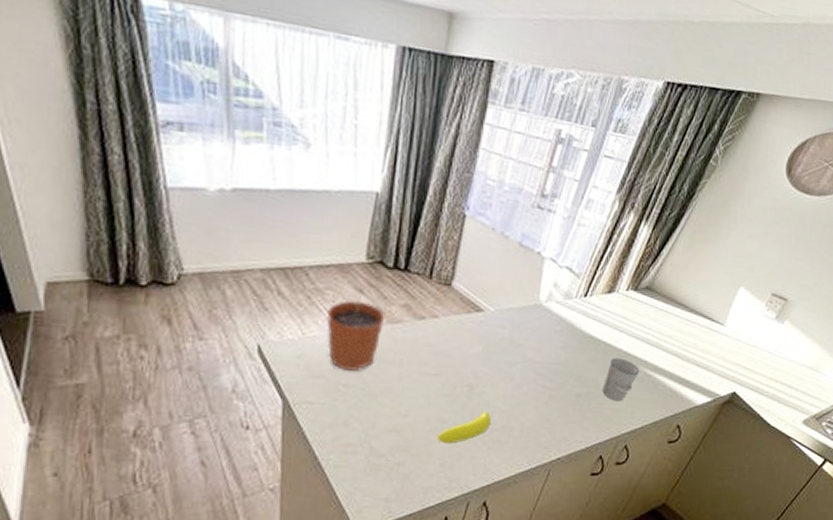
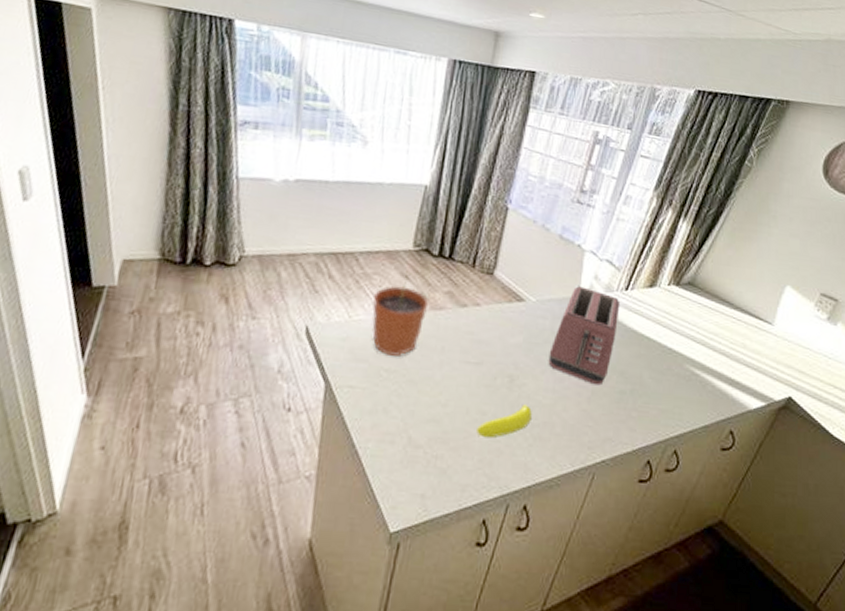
toaster: none [507,294,579,390] -> present [548,286,621,386]
cup: present [602,357,640,402] -> none [648,354,686,402]

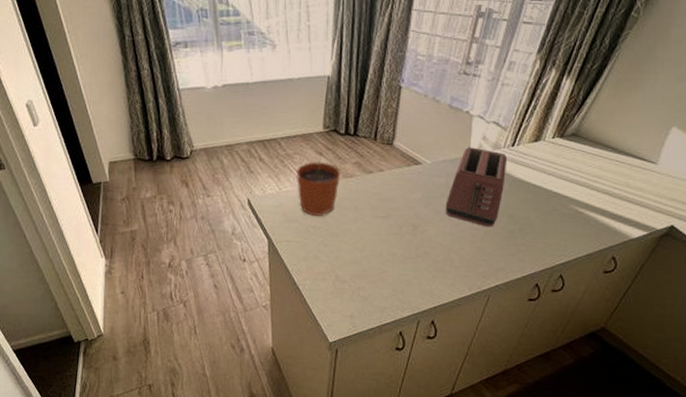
banana: present [476,404,532,438] -> none [389,246,434,273]

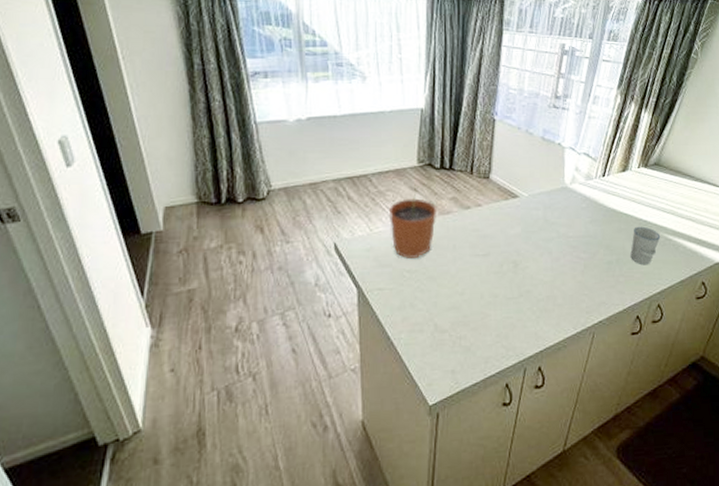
toaster: present [445,147,508,227] -> none [544,178,600,260]
cup: none [535,197,571,236] -> present [630,226,661,265]

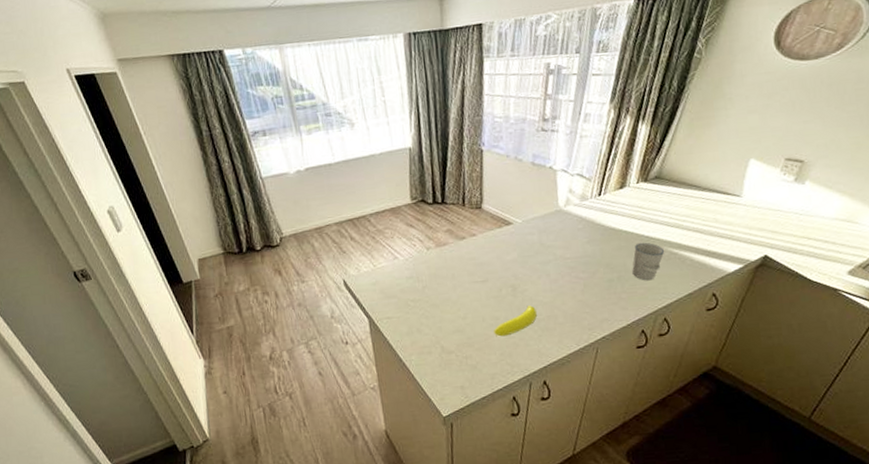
plant pot: present [390,186,437,258] -> none [389,222,434,289]
banana: none [492,284,536,316] -> present [494,305,537,337]

